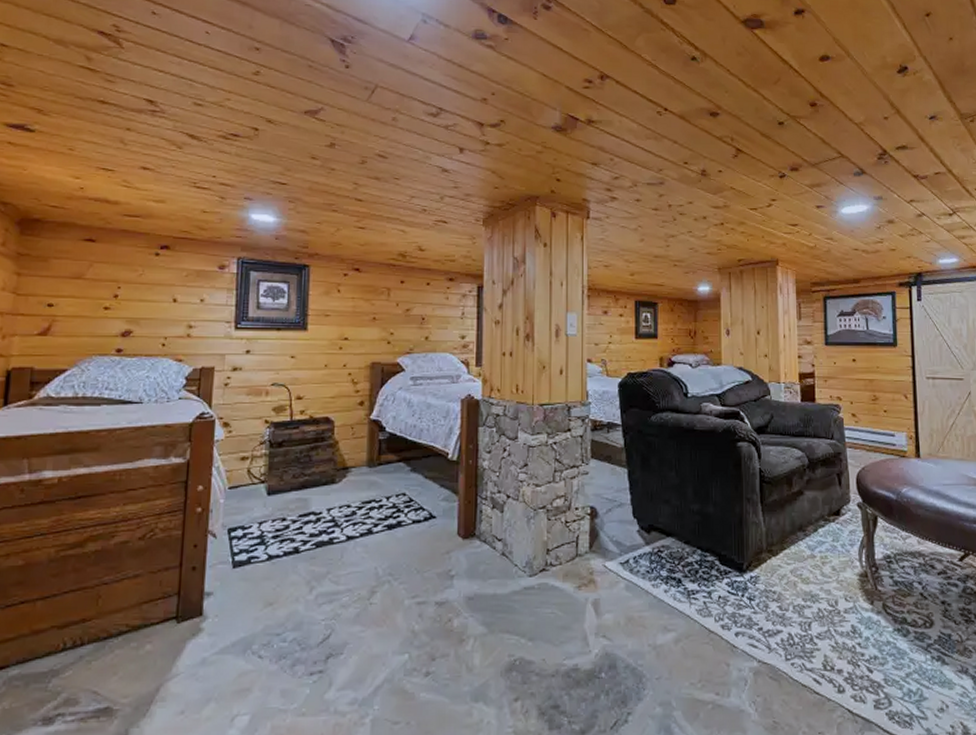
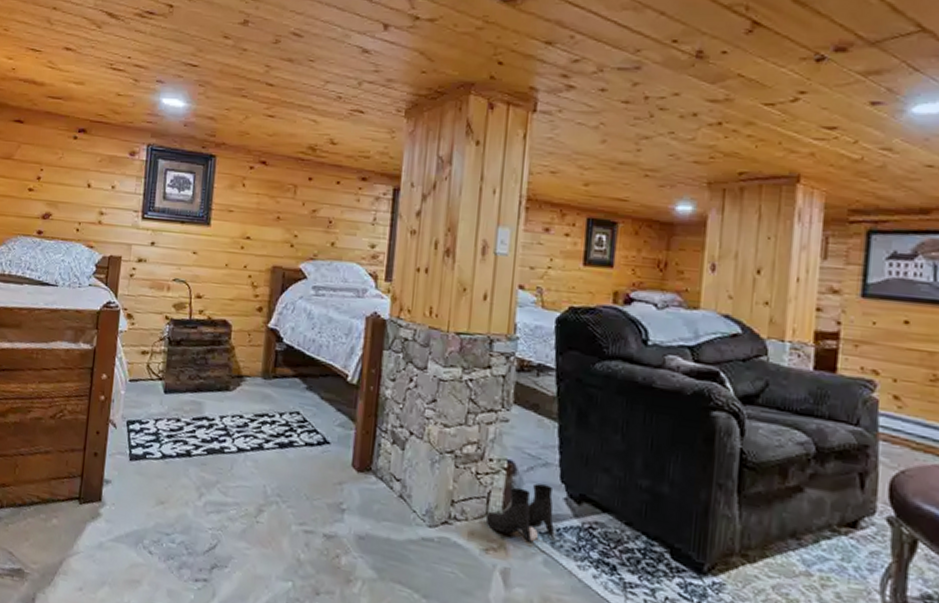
boots: none [576,522,632,573] -> present [485,483,555,542]

